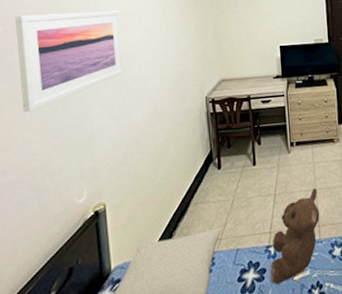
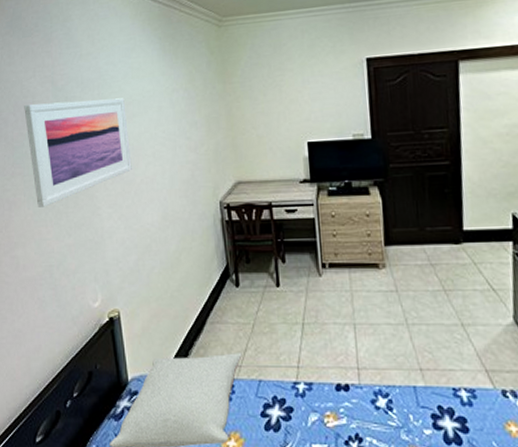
teddy bear: present [269,188,320,284] -> none [297,322,360,427]

